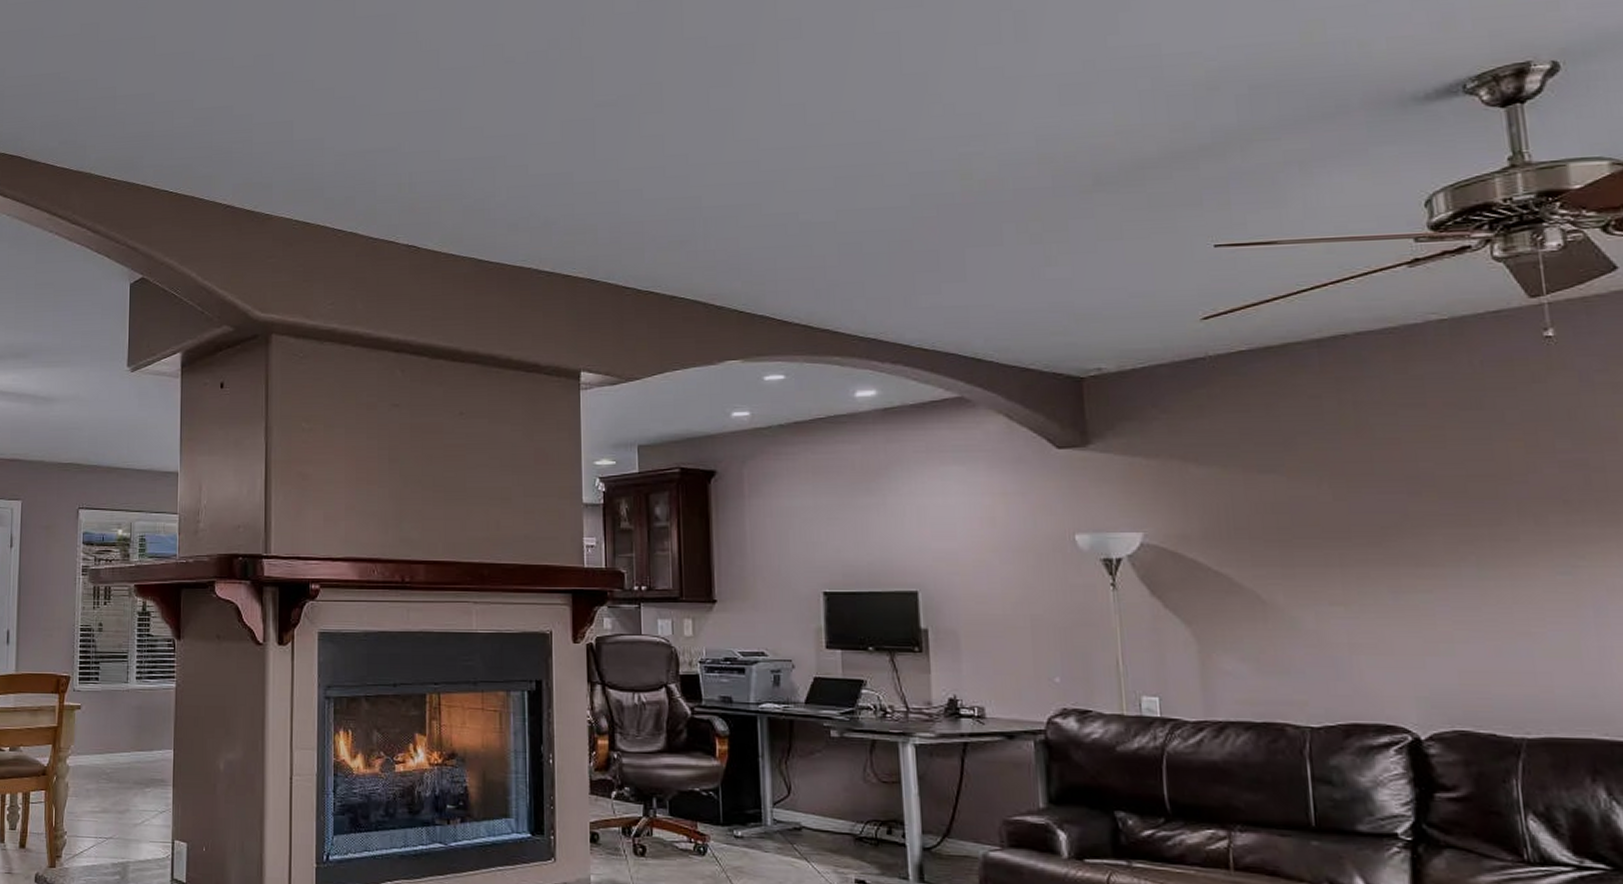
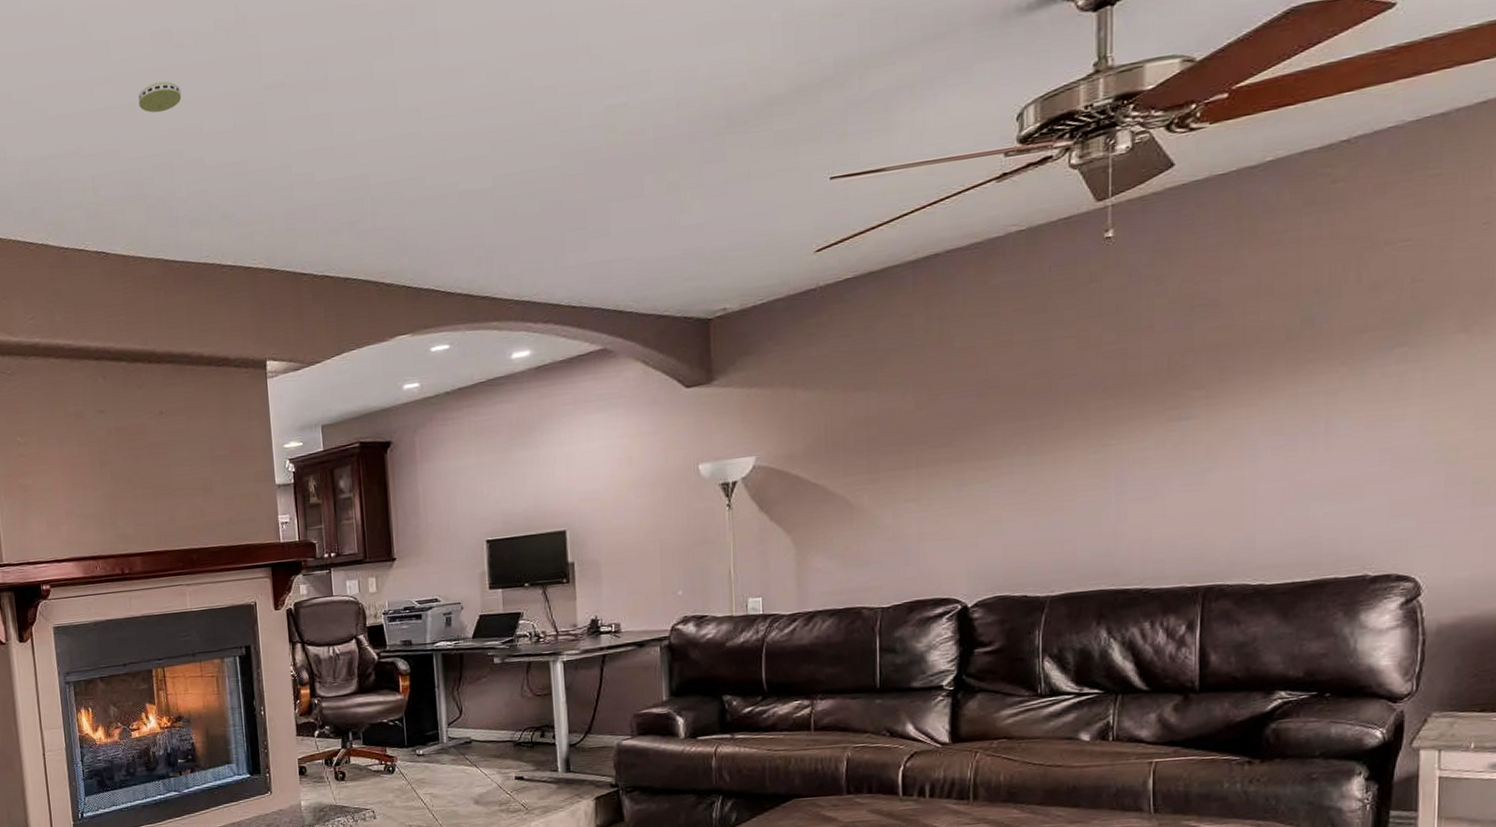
smoke detector: none [464,91,509,120] -> present [138,81,182,113]

